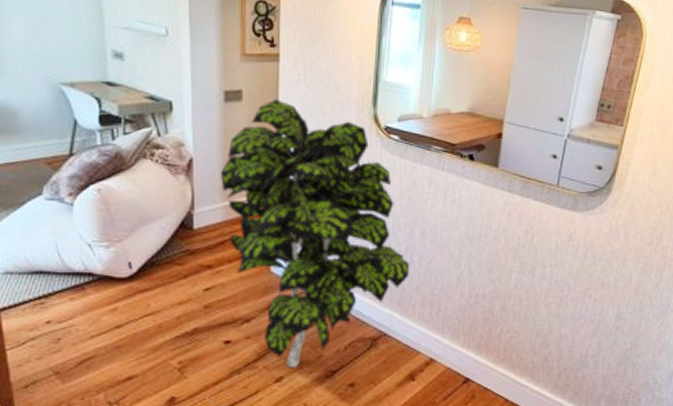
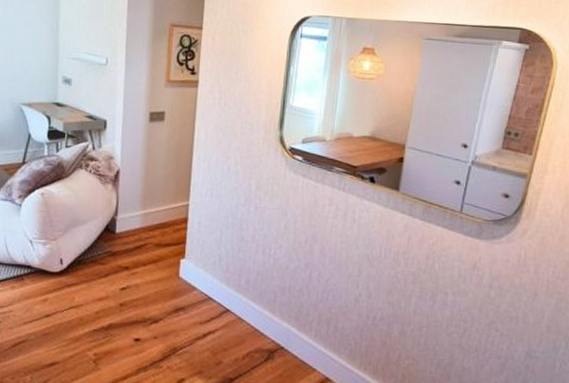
indoor plant: present [221,99,410,369] -> none [141,120,309,372]

